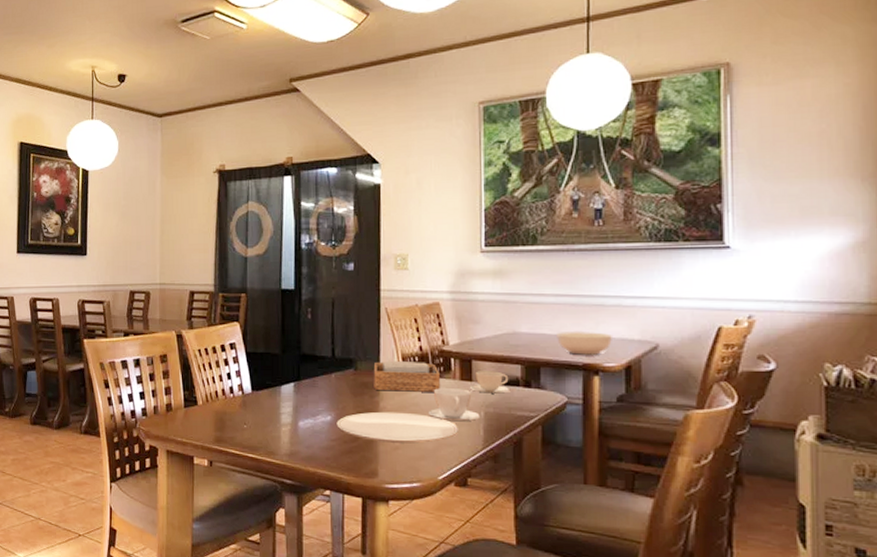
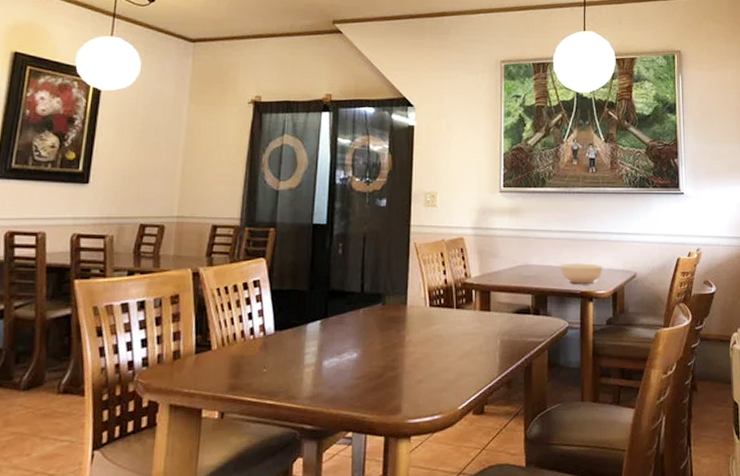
plate: present [337,411,458,444] -> none [362,345,477,377]
napkin holder: present [373,360,440,392] -> none [401,293,462,325]
teacup: present [428,388,480,422] -> none [450,319,496,351]
teacup: present [469,371,509,394] -> none [487,301,521,322]

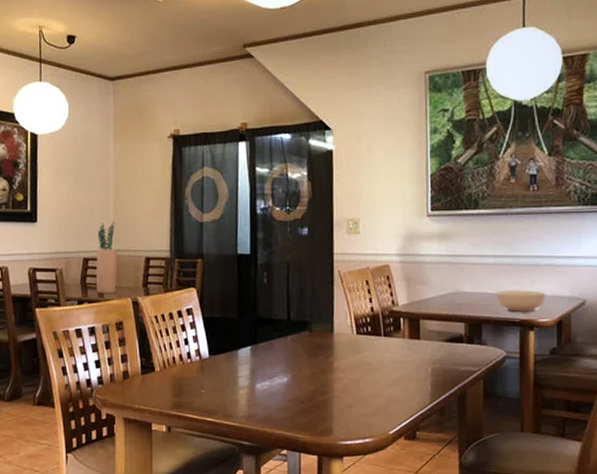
vase: none [151,184,182,265] -> present [96,220,117,294]

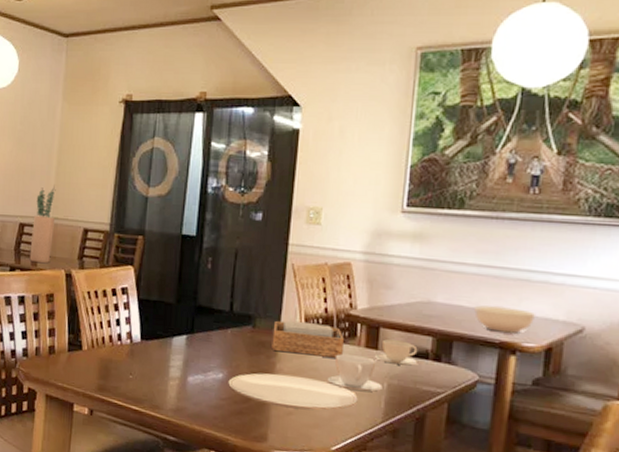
plate: none [293,371,407,401] -> present [228,373,358,411]
napkin holder: none [327,321,390,352] -> present [271,321,344,358]
teacup: none [379,347,427,378] -> present [327,354,383,392]
teacup: none [417,329,454,350] -> present [374,339,418,366]

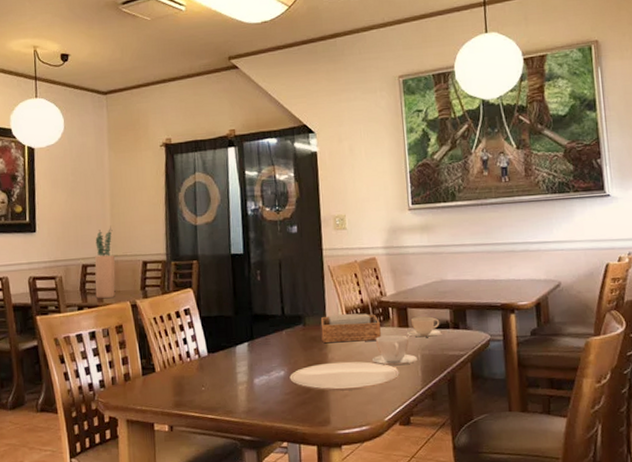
bowl: present [474,305,537,334] -> none [477,275,524,297]

